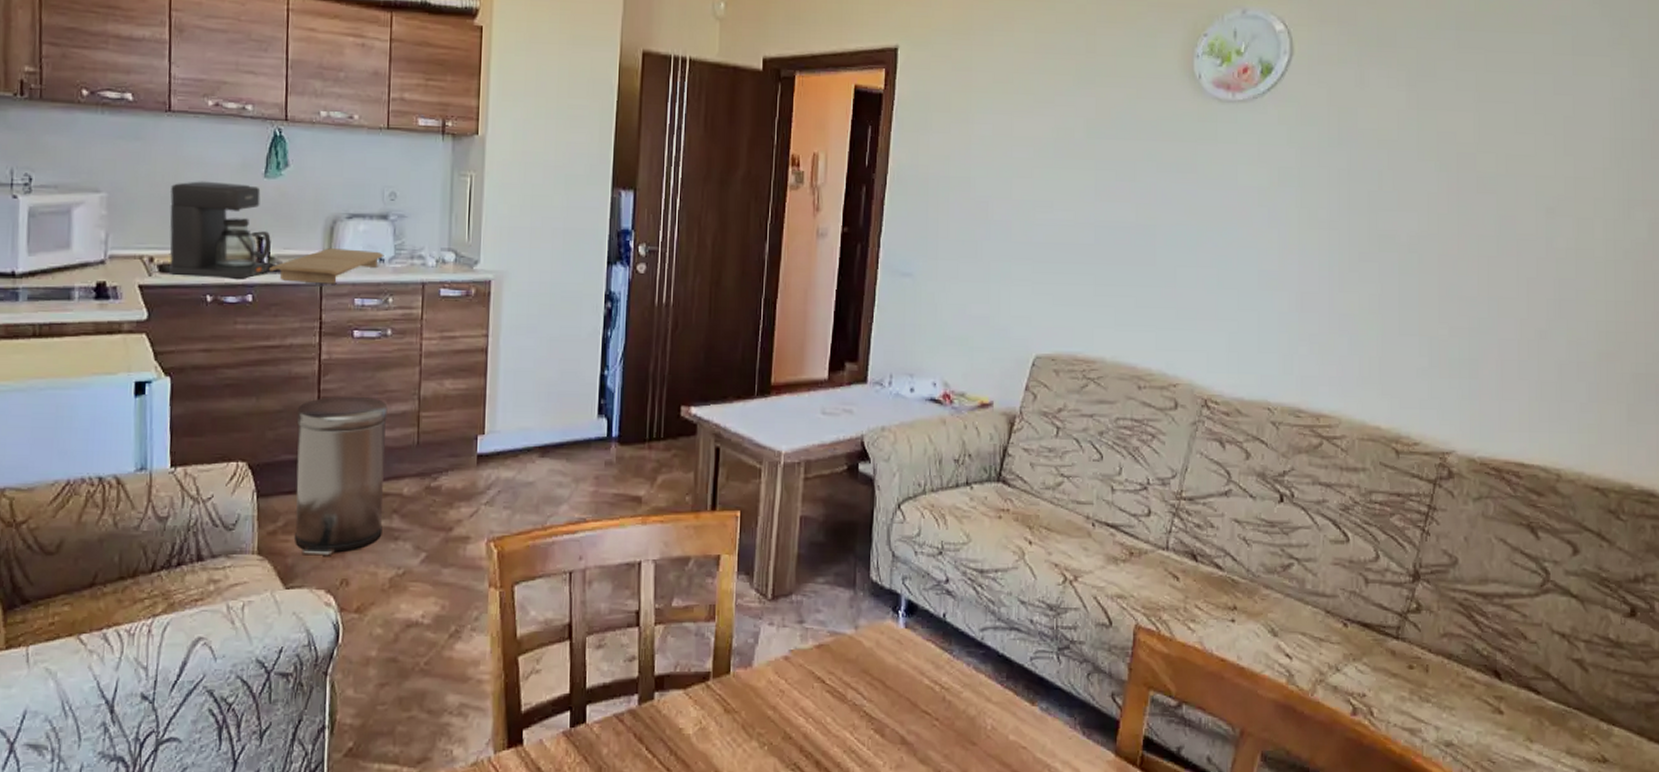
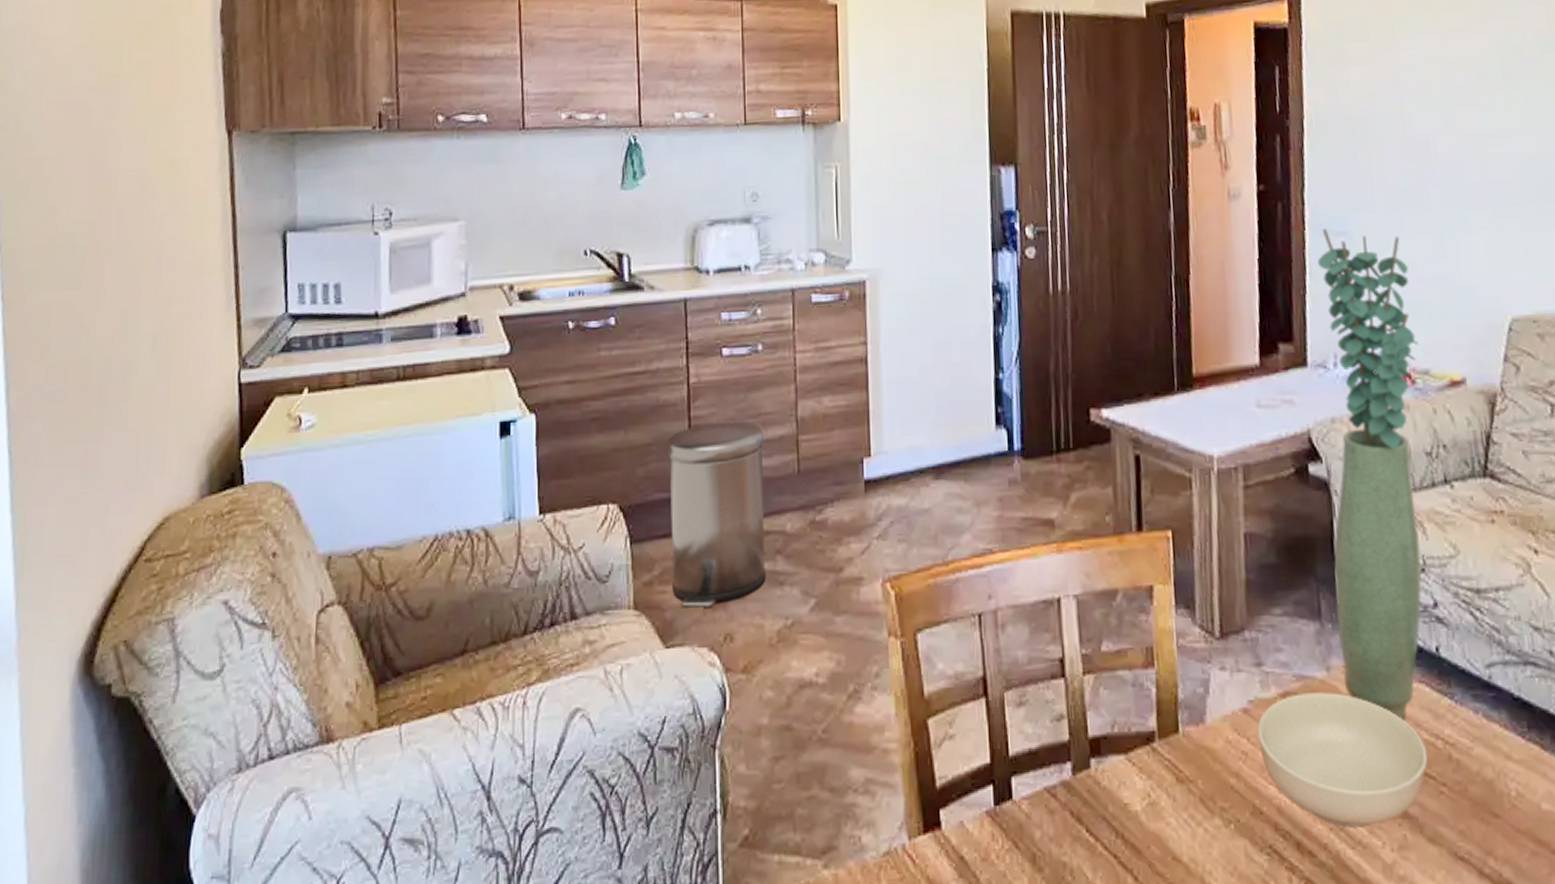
coffee maker: present [169,181,271,280] -> none [528,198,631,303]
cutting board: present [268,248,385,284] -> none [630,258,750,300]
bowl: none [793,646,927,751] -> present [1256,692,1428,828]
vase: none [867,270,960,670] -> present [1317,229,1422,721]

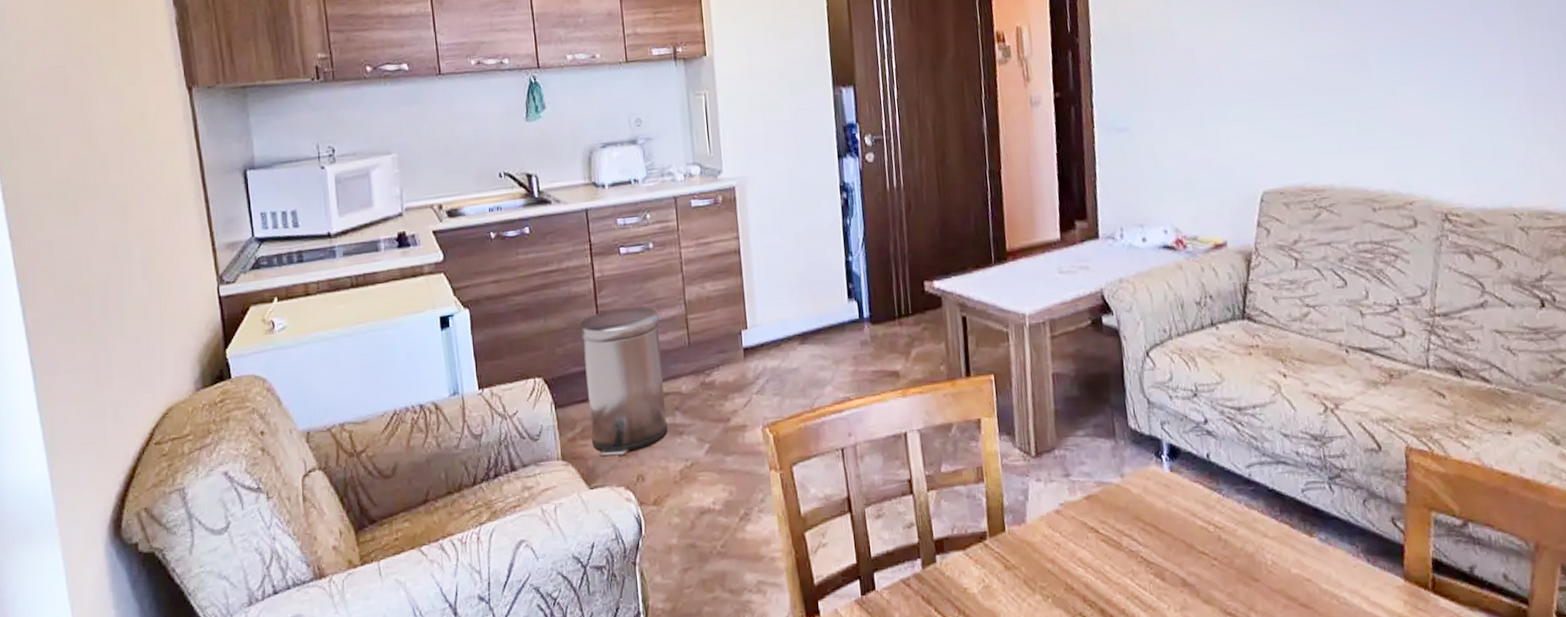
bowl: present [1256,692,1428,828] -> none [1066,494,1203,596]
vase: present [1317,229,1422,721] -> none [1104,126,1195,512]

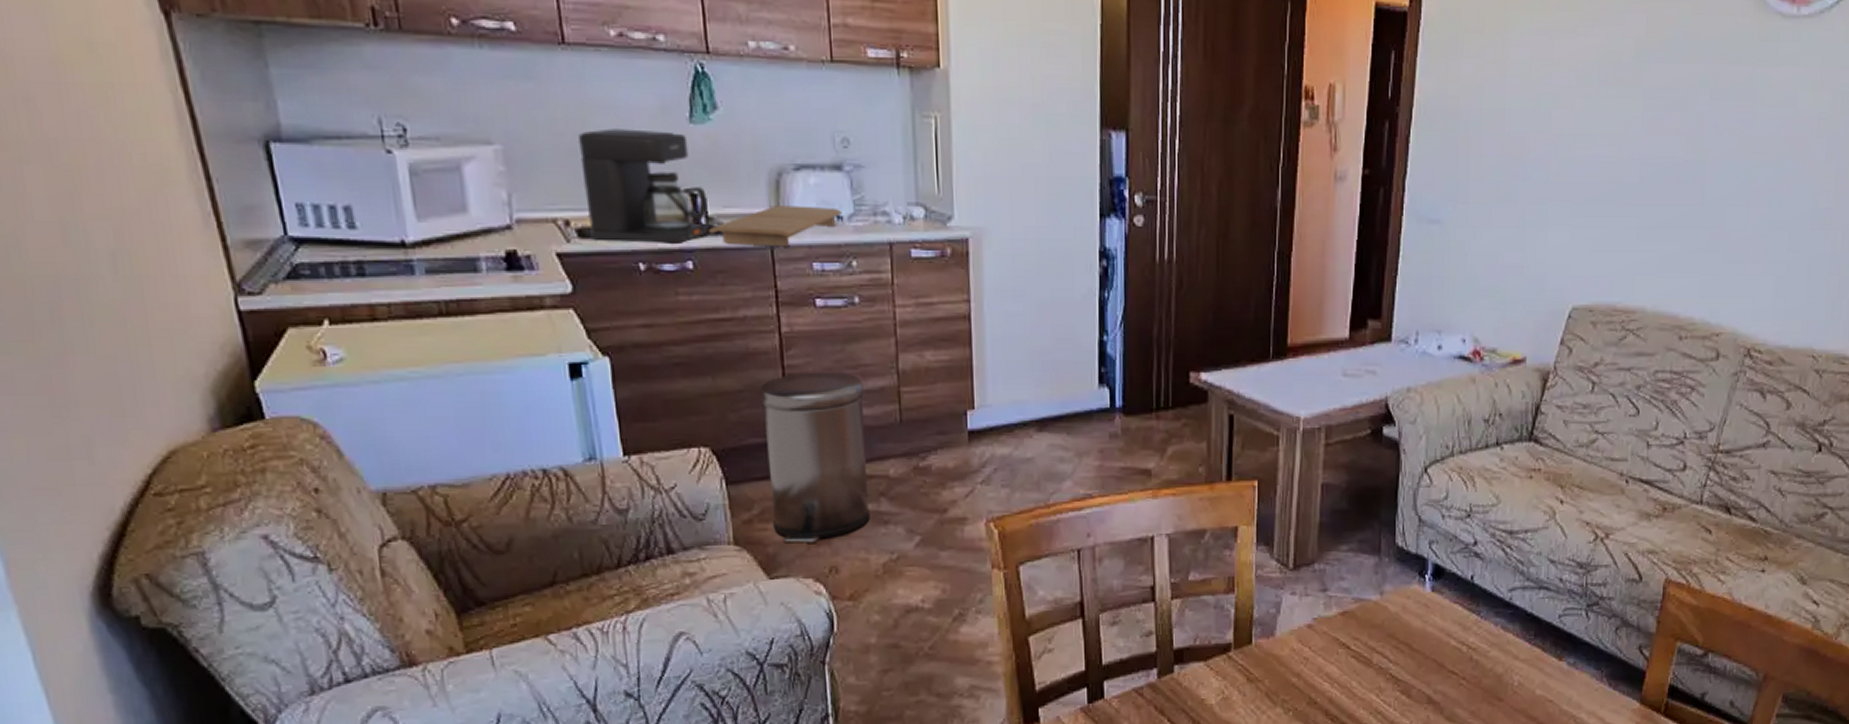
coffee maker: none [449,130,541,218] -> present [578,128,709,245]
cutting board: none [539,173,638,211] -> present [708,205,843,247]

